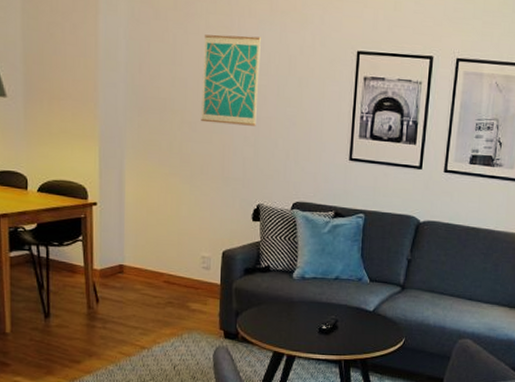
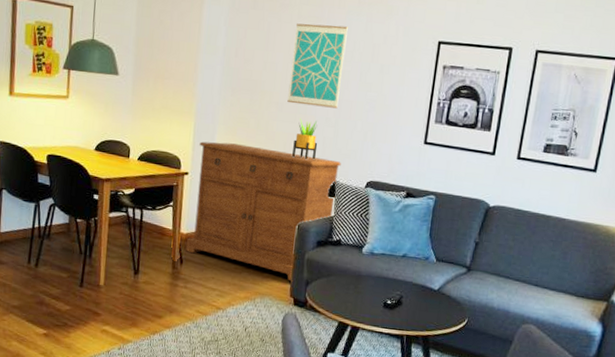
sideboard: none [100,167,264,313] -> present [185,141,341,282]
potted plant: none [211,138,238,183] -> present [292,118,318,160]

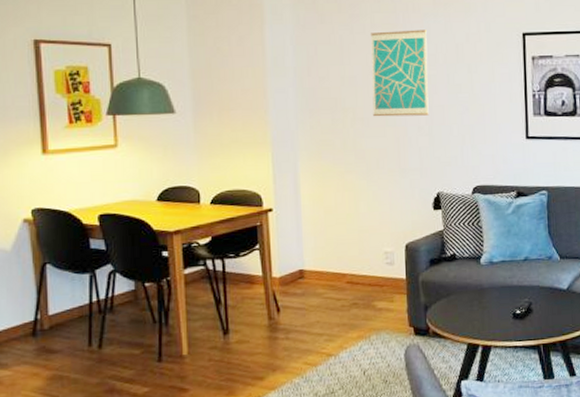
sideboard: present [185,141,341,282] -> none [280,168,442,309]
potted plant: present [292,118,318,160] -> none [387,131,414,175]

